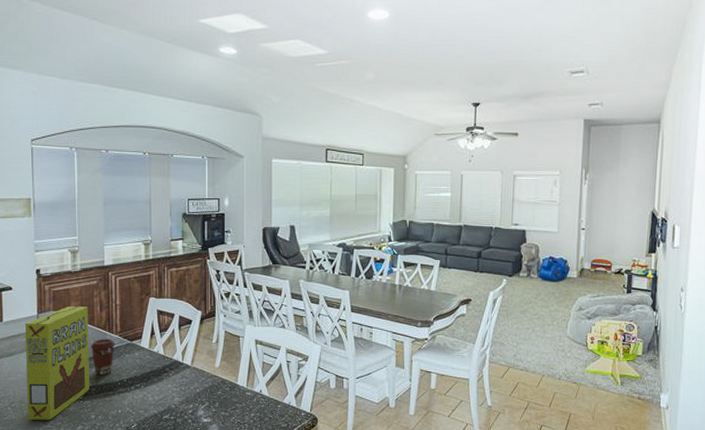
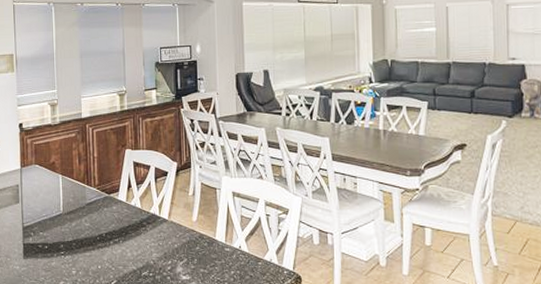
cereal box: present [25,306,90,420] -> none [10,160,70,275]
coffee cup: present [90,339,116,376] -> none [70,192,95,230]

